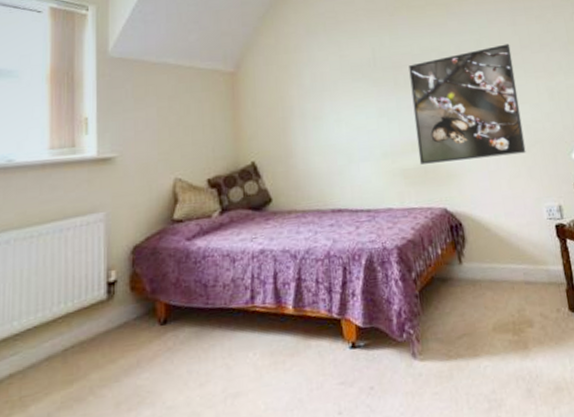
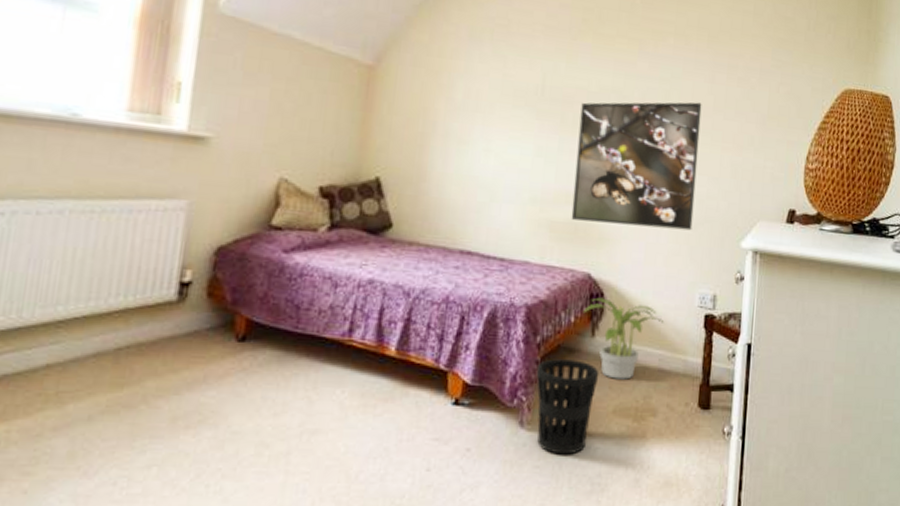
wastebasket: none [417,287,475,379] -> present [536,359,599,455]
potted plant: none [447,226,520,299] -> present [583,297,663,380]

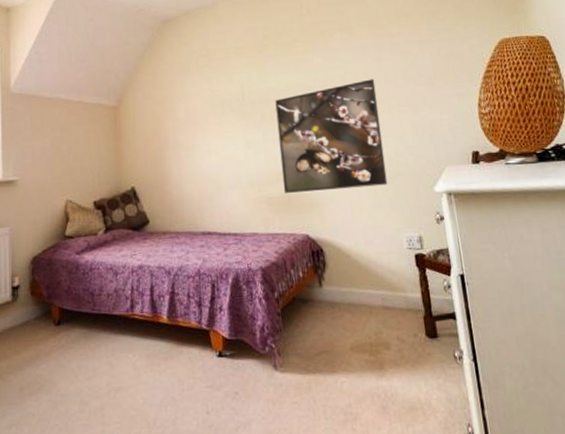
wastebasket: present [536,359,599,455] -> none [279,308,333,391]
potted plant: present [583,297,663,380] -> none [309,253,379,321]

